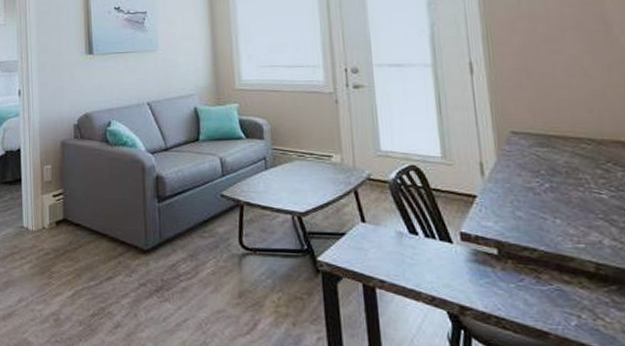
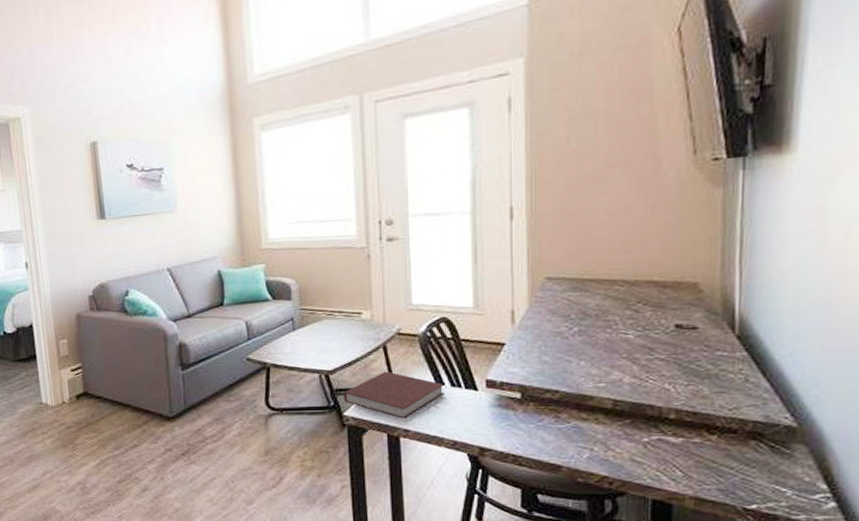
notebook: none [316,217,419,268] -> present [343,371,445,419]

